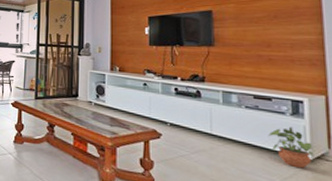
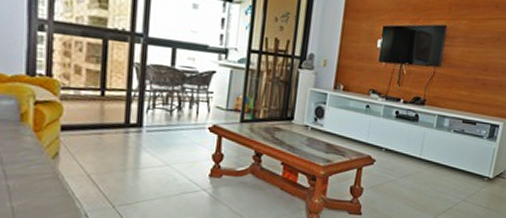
potted plant: present [268,126,314,169] -> none [465,149,496,187]

